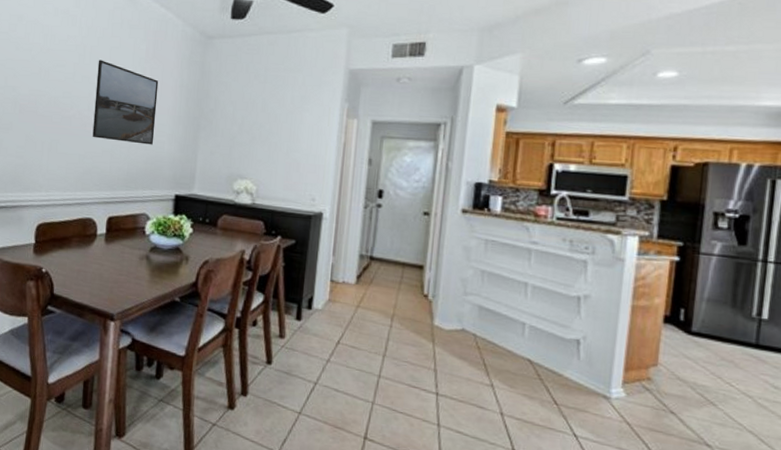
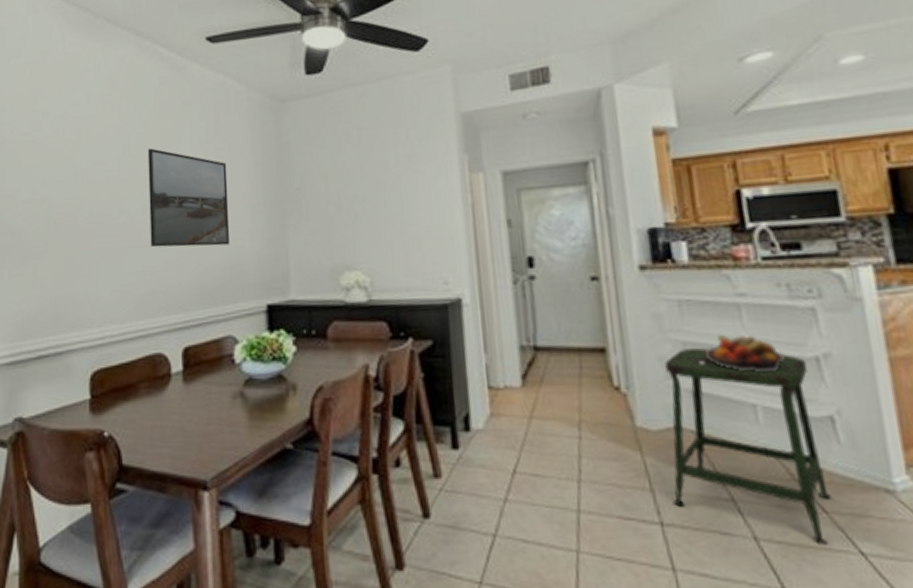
stool: none [448,275,571,426] -> present [665,348,831,546]
fruit bowl: none [496,269,555,302] -> present [704,333,785,372]

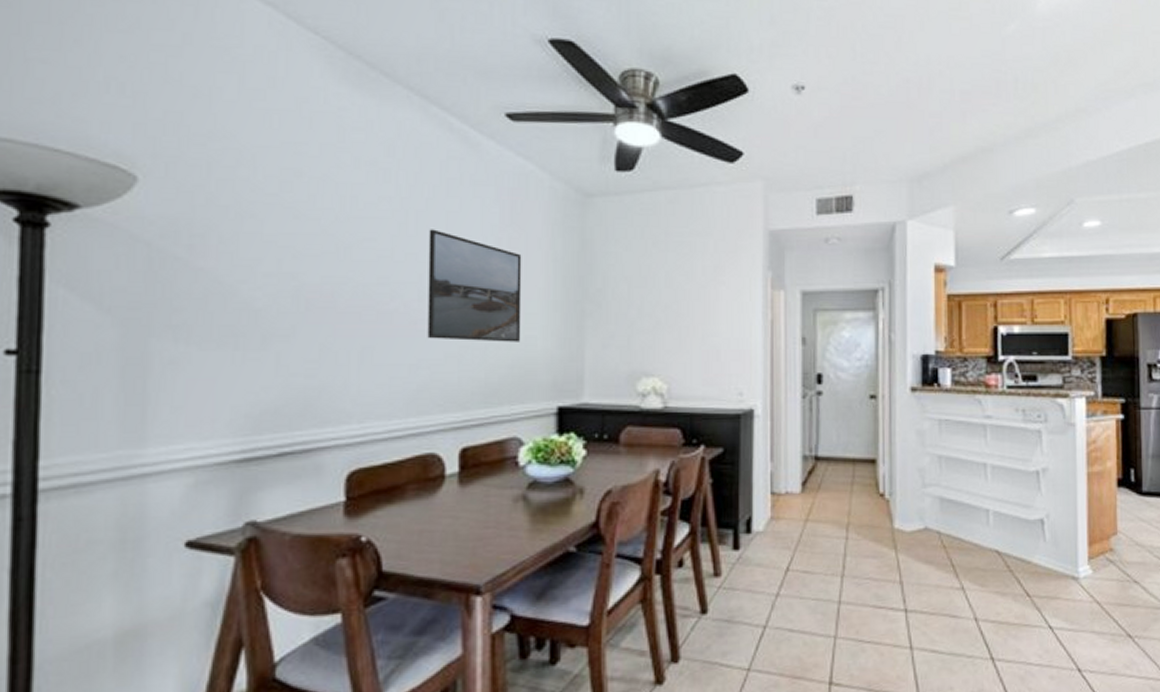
stool: present [665,348,831,546] -> none [916,461,1034,623]
fruit bowl: present [704,333,785,372] -> none [954,449,1014,482]

